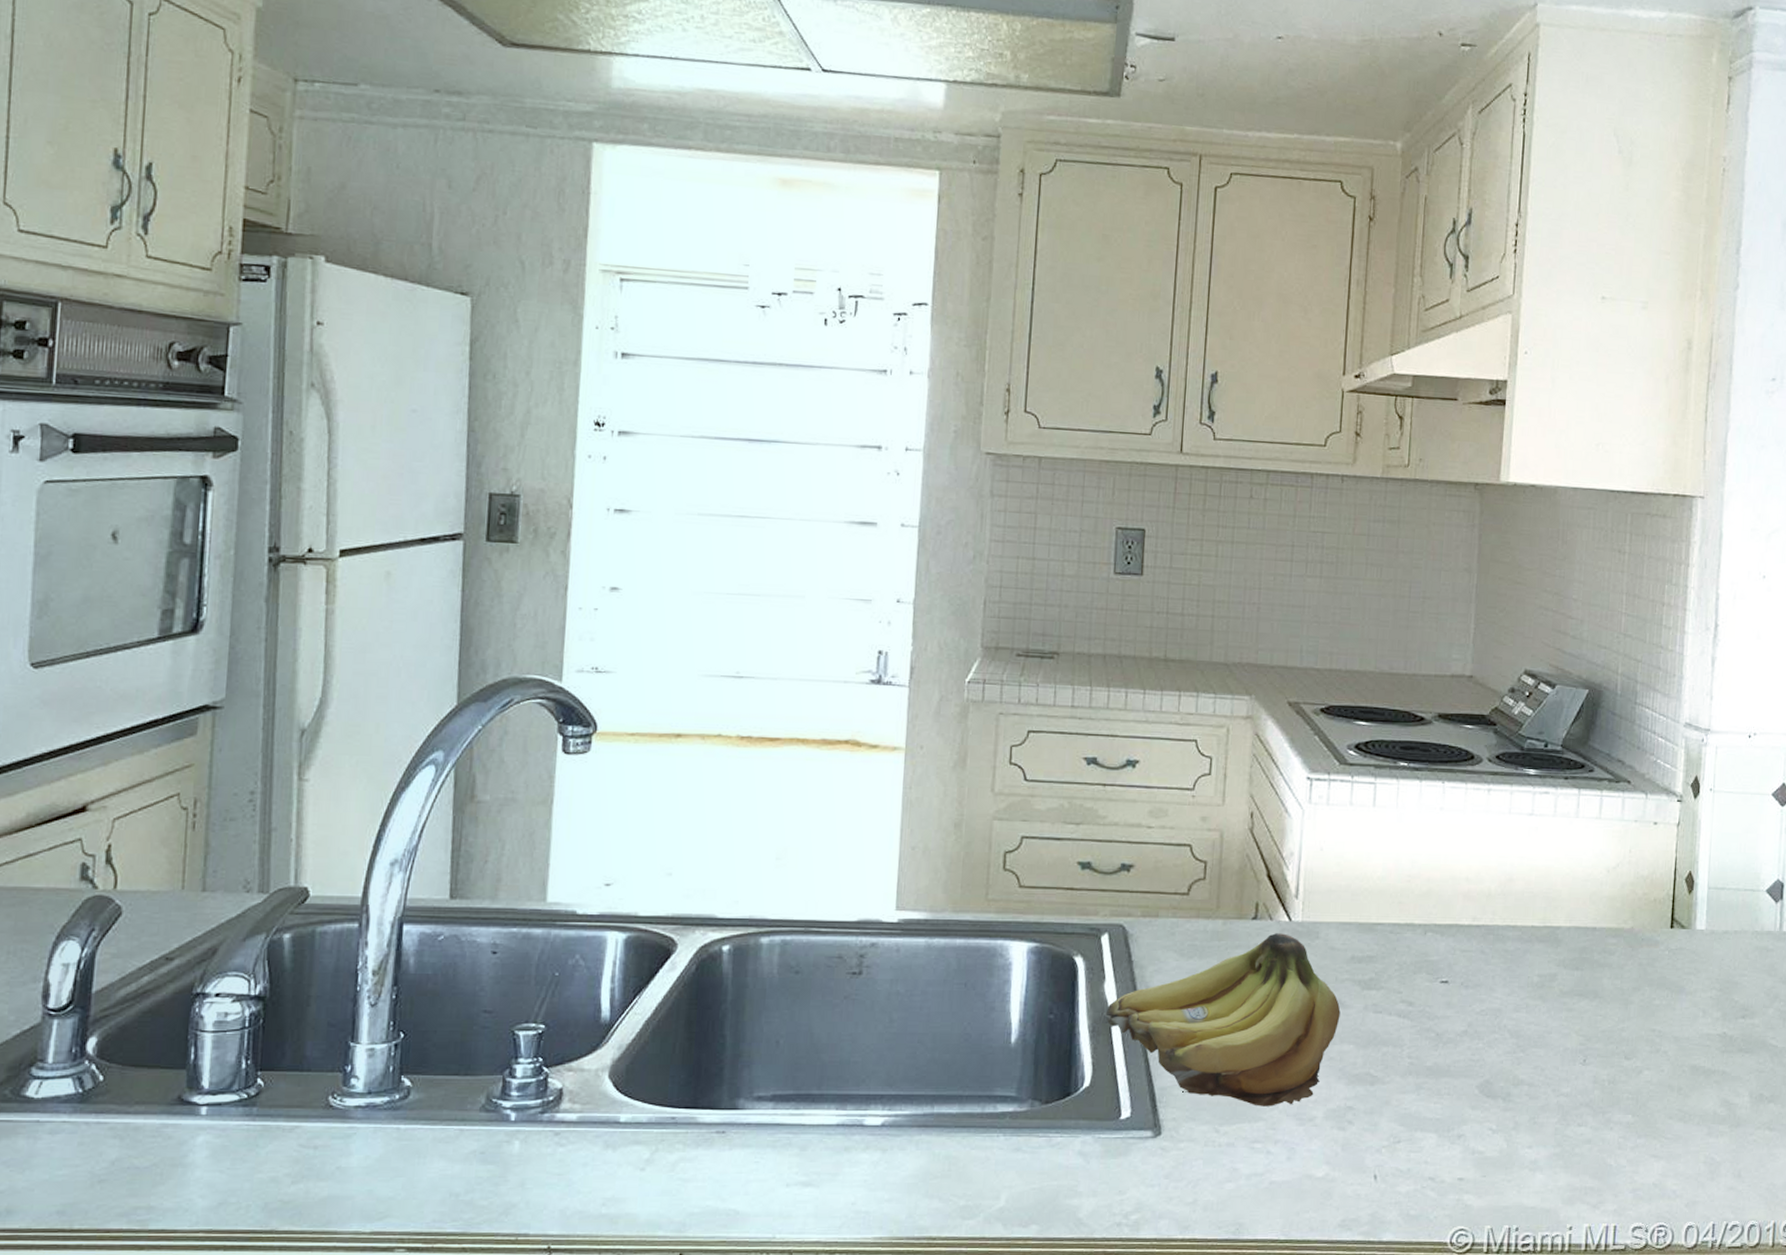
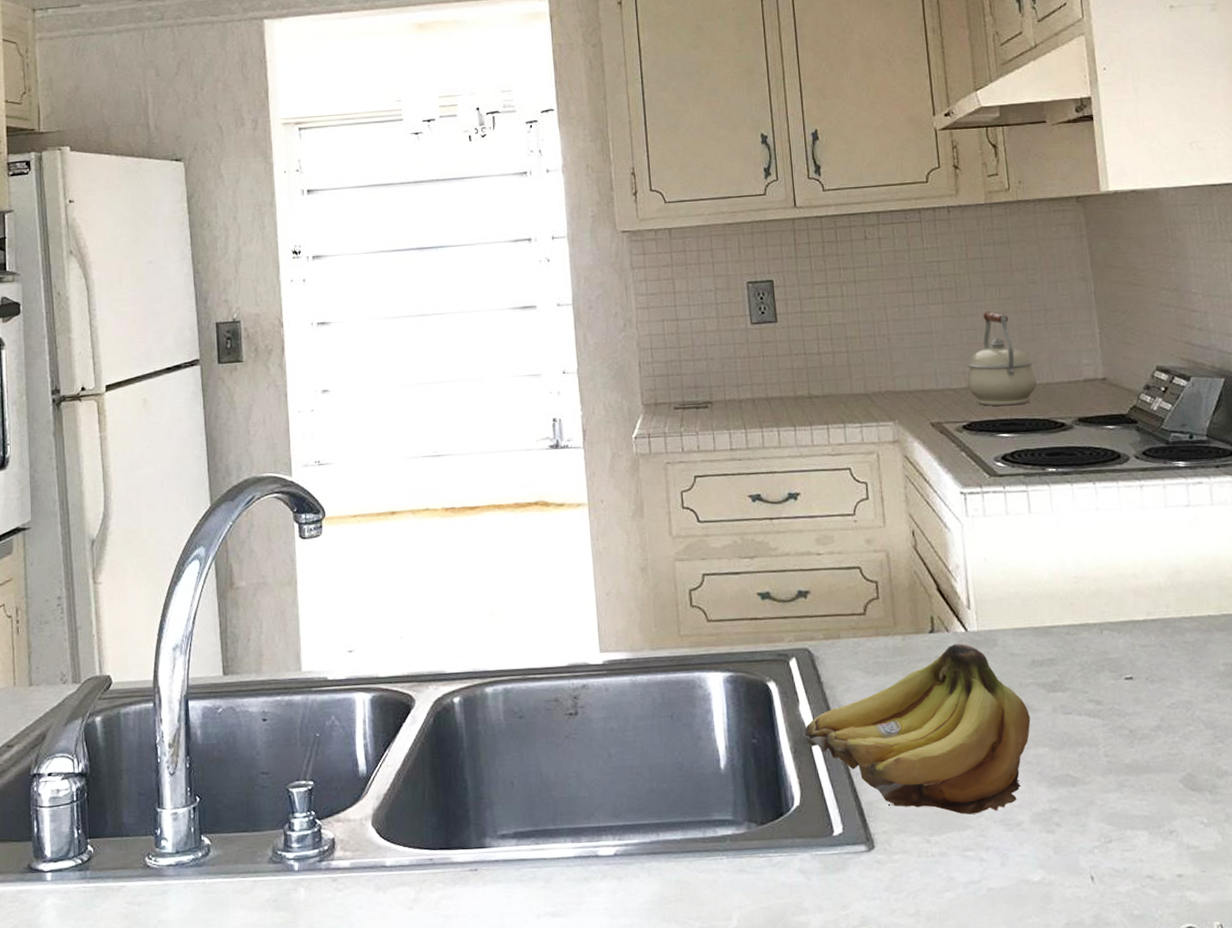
kettle: none [1332,591,1404,694] -> present [967,310,1037,406]

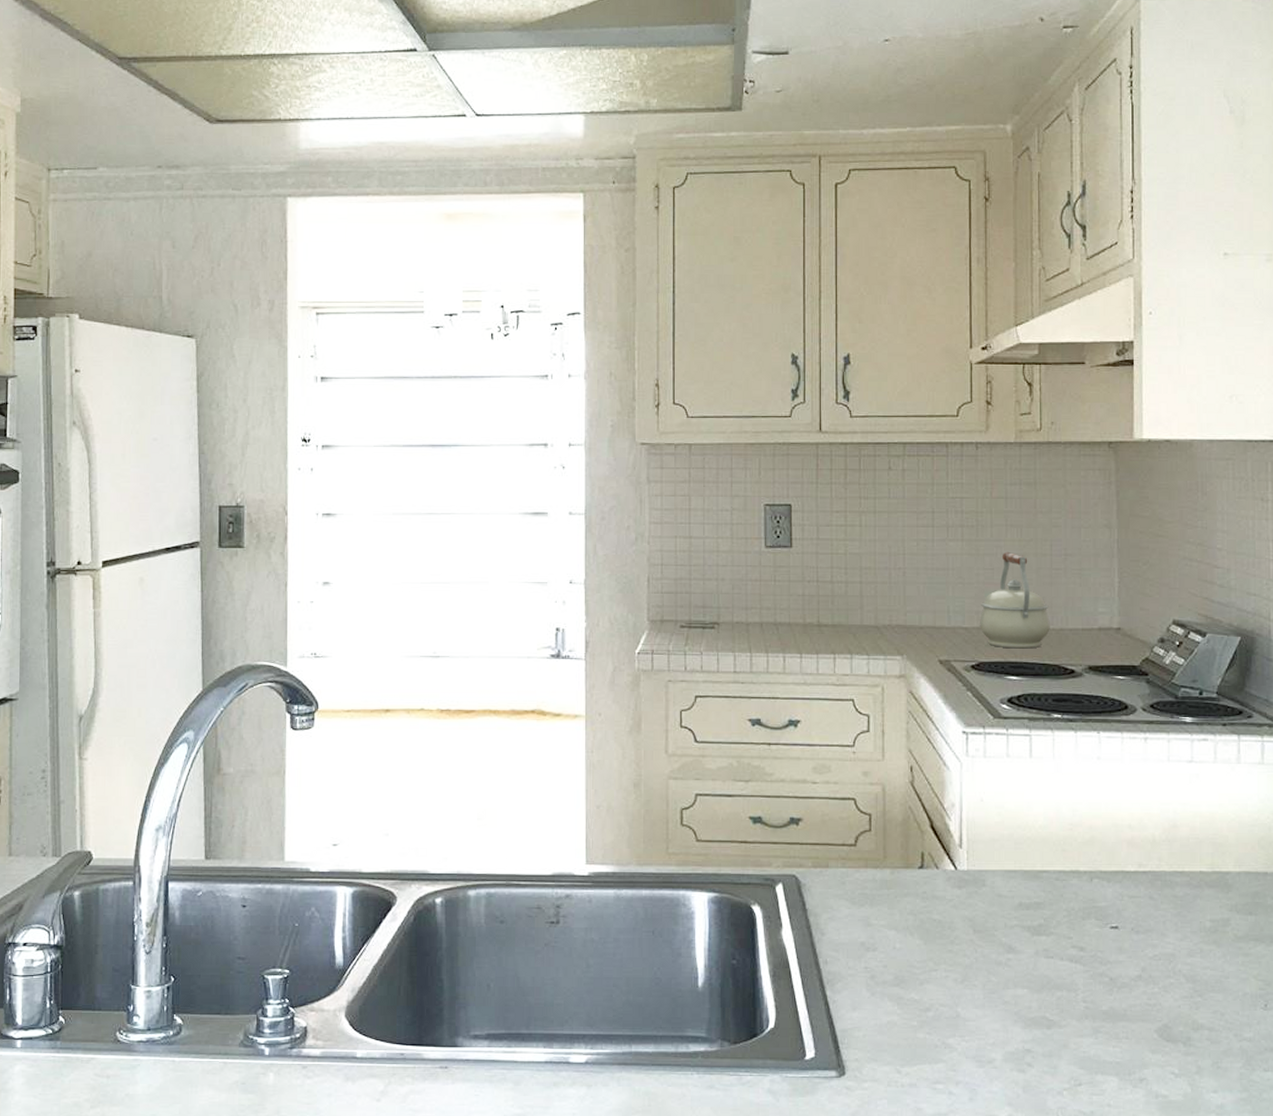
fruit: present [802,644,1031,815] -> none [782,881,1012,1049]

